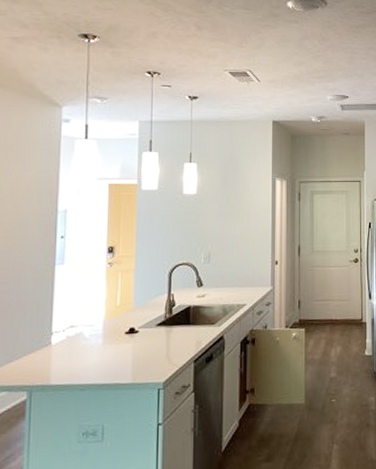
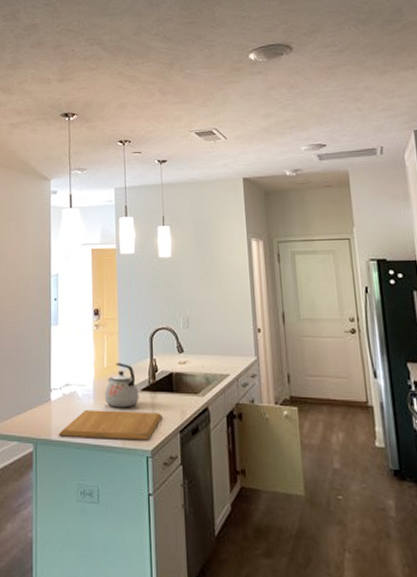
chopping board: none [58,346,177,380] -> present [58,409,162,441]
kettle: none [115,299,154,345] -> present [104,362,139,408]

